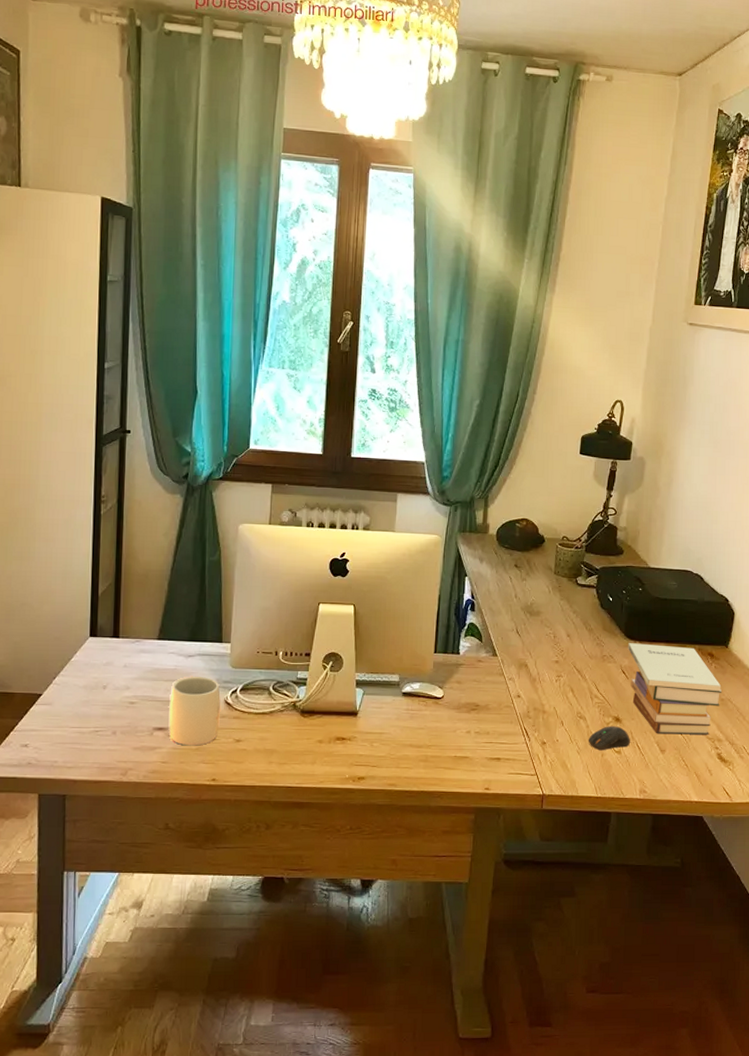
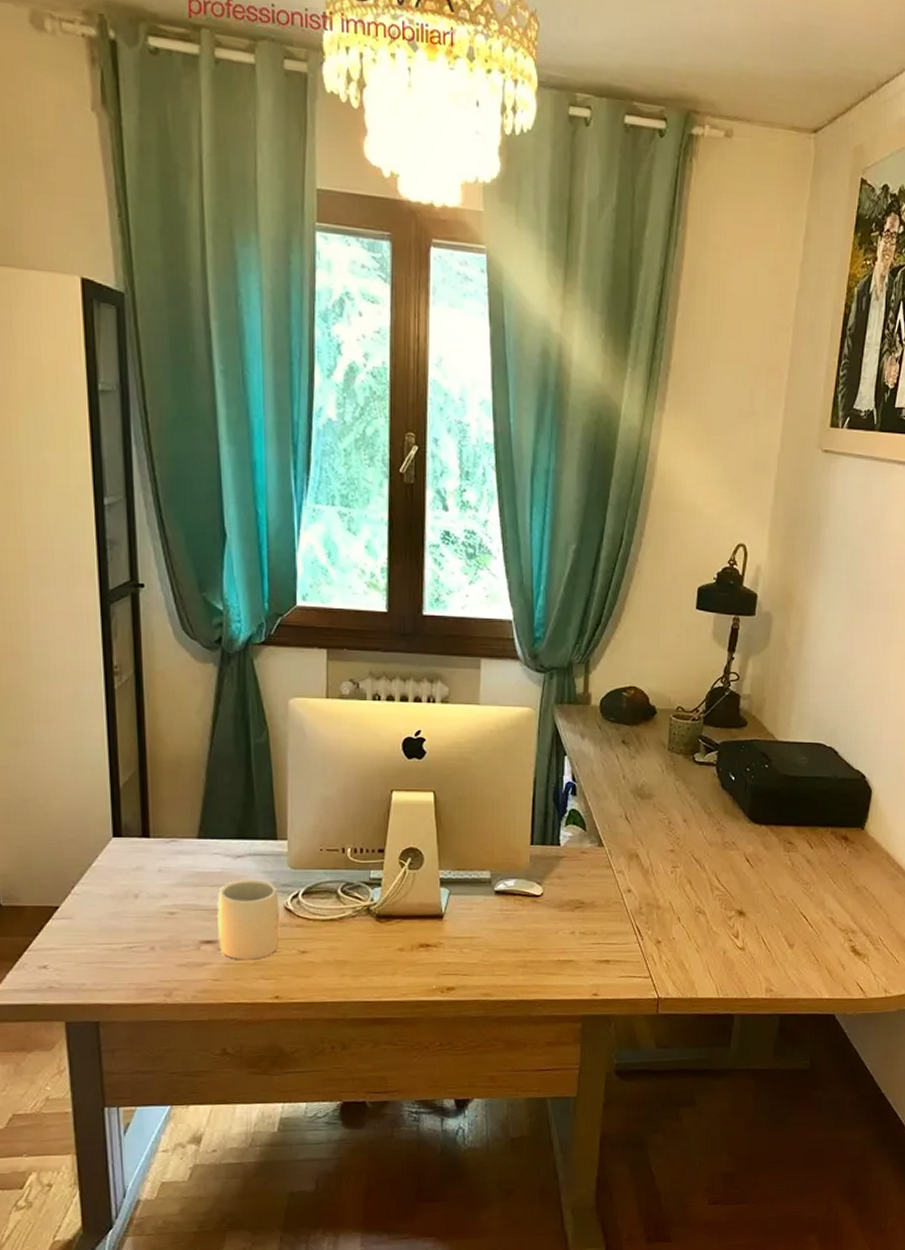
computer mouse: present [588,726,630,751] -> none [708,920,755,948]
books: present [627,643,723,735] -> none [752,827,857,928]

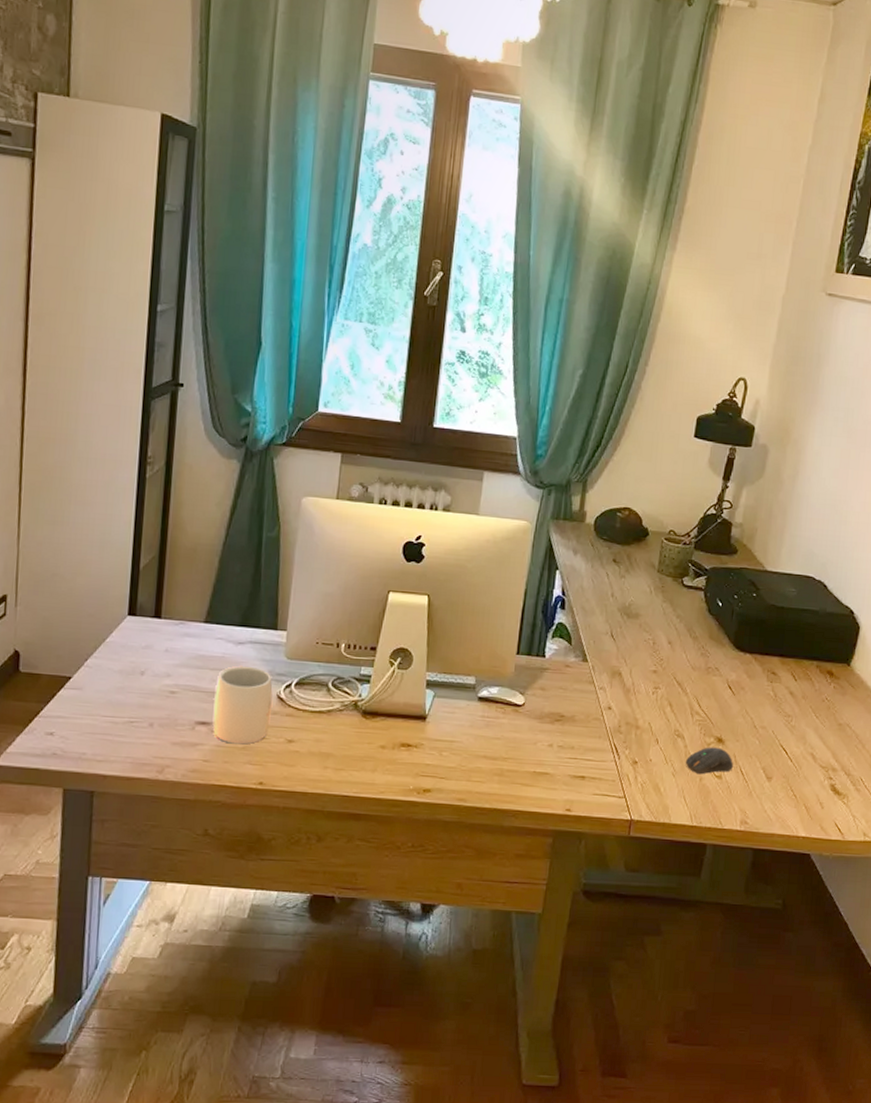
computer mouse: none [708,920,755,948] -> present [685,747,733,775]

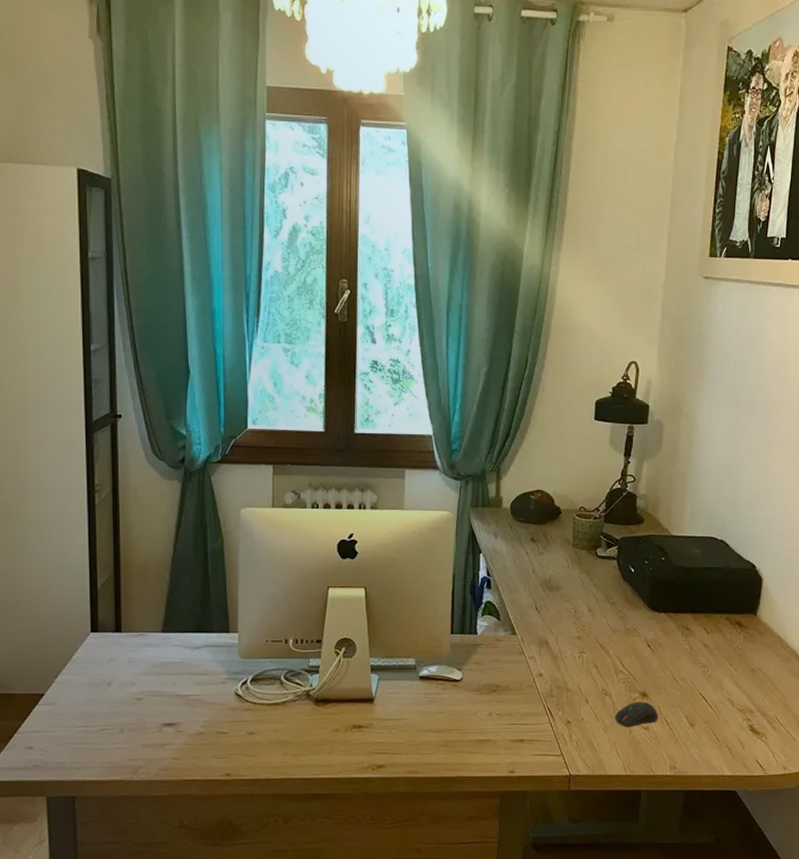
mug: present [213,666,273,745] -> none [177,669,231,741]

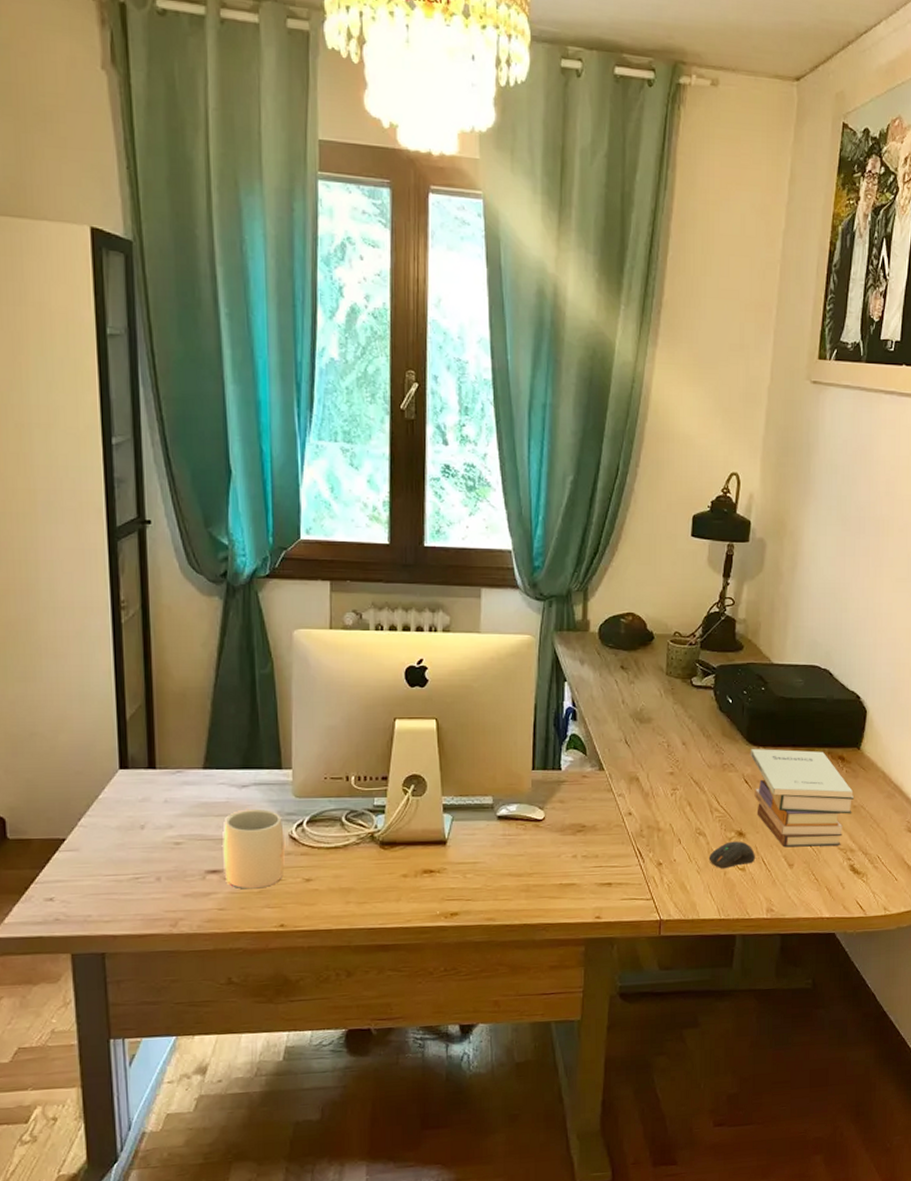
mug: none [177,669,231,741] -> present [223,809,285,889]
books: none [652,615,752,708] -> present [750,749,855,848]

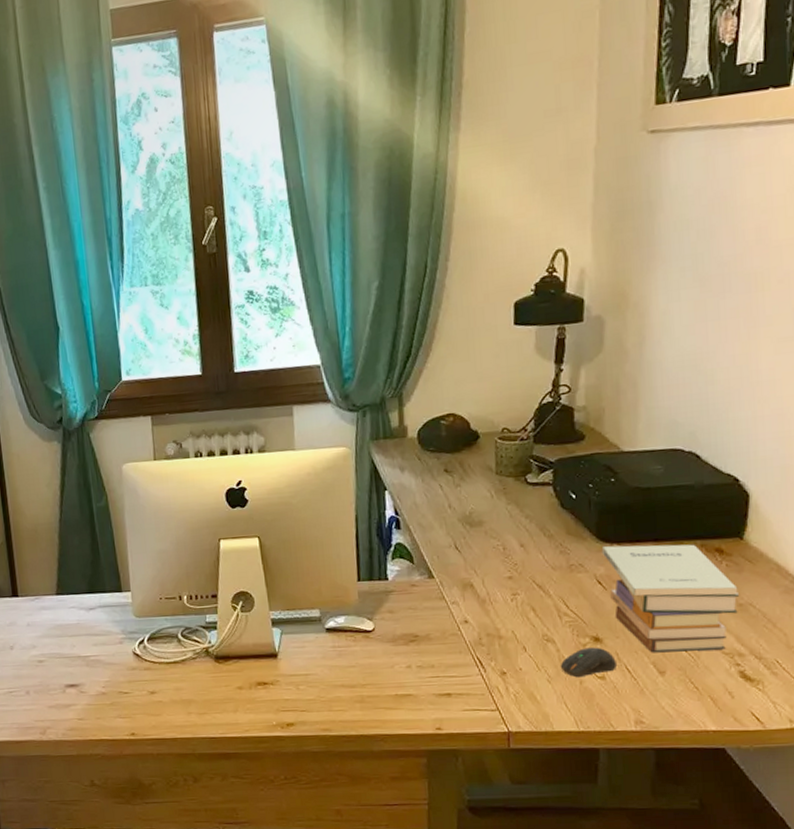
mug: present [223,809,285,889] -> none [77,629,131,701]

